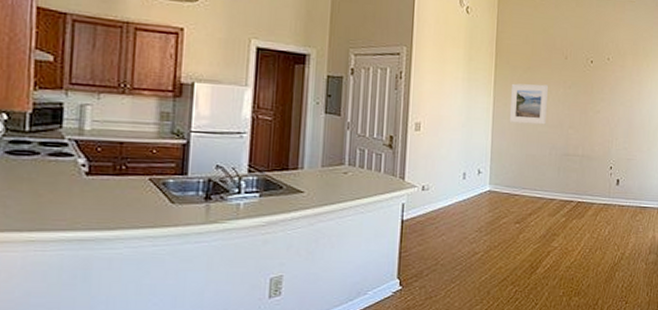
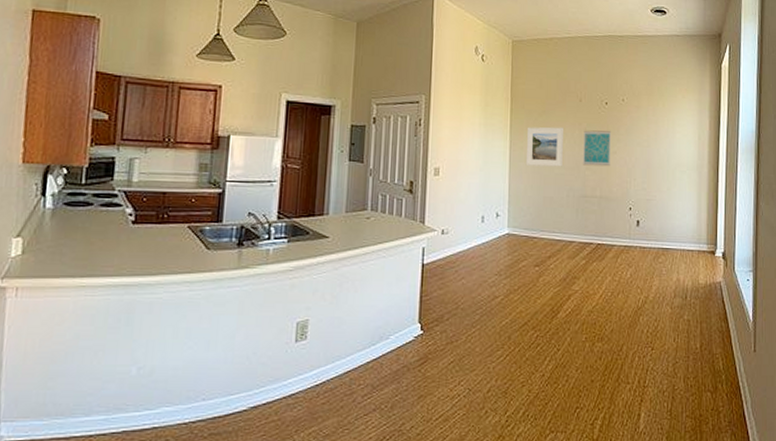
wall art: none [565,88,596,126] -> present [582,130,612,167]

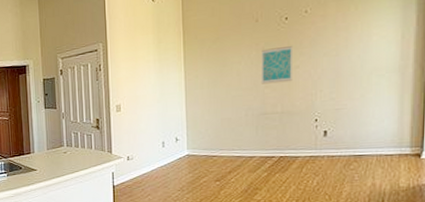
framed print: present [525,127,565,167] -> none [201,50,240,92]

